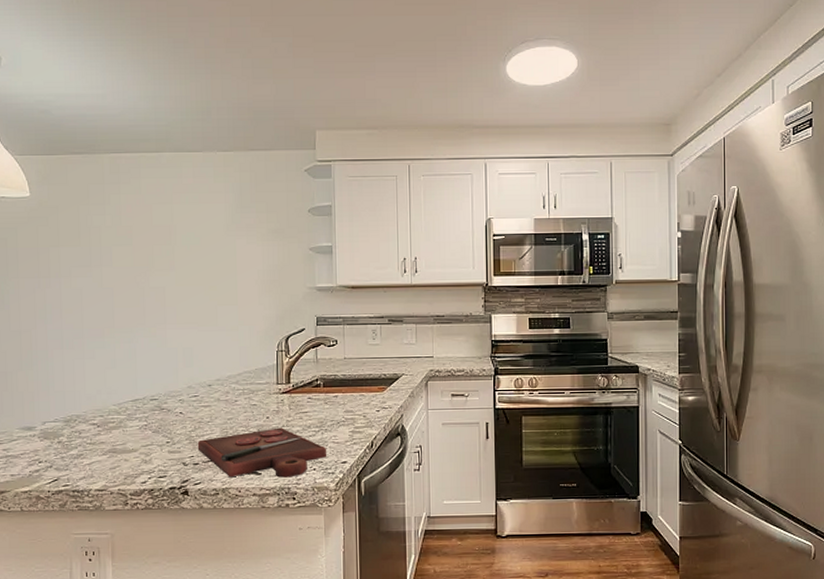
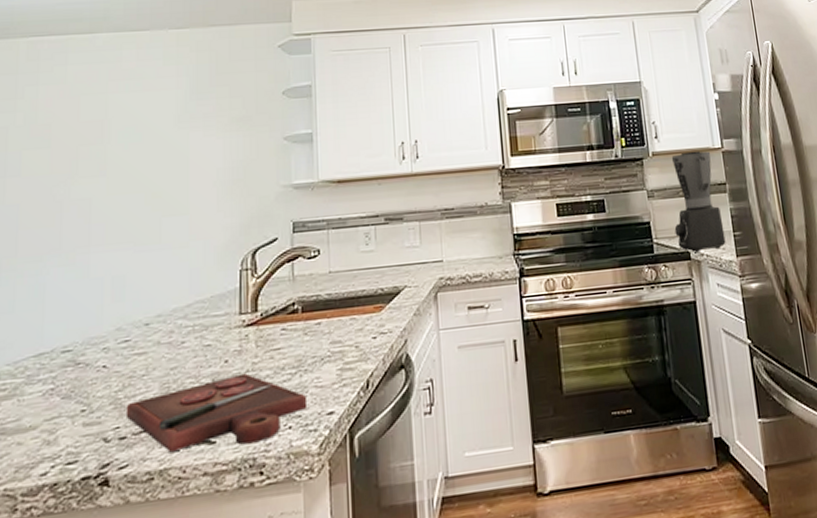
blender: none [628,282,671,367] -> present [671,150,726,252]

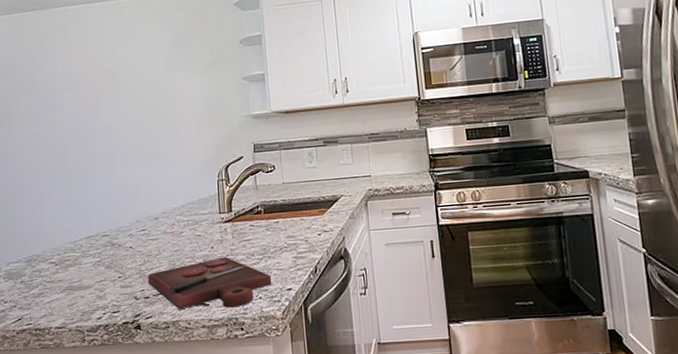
blender: present [671,150,726,252] -> none [572,80,624,172]

